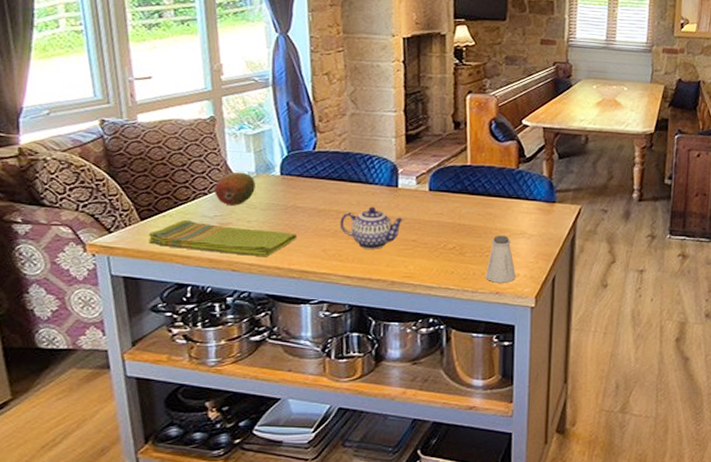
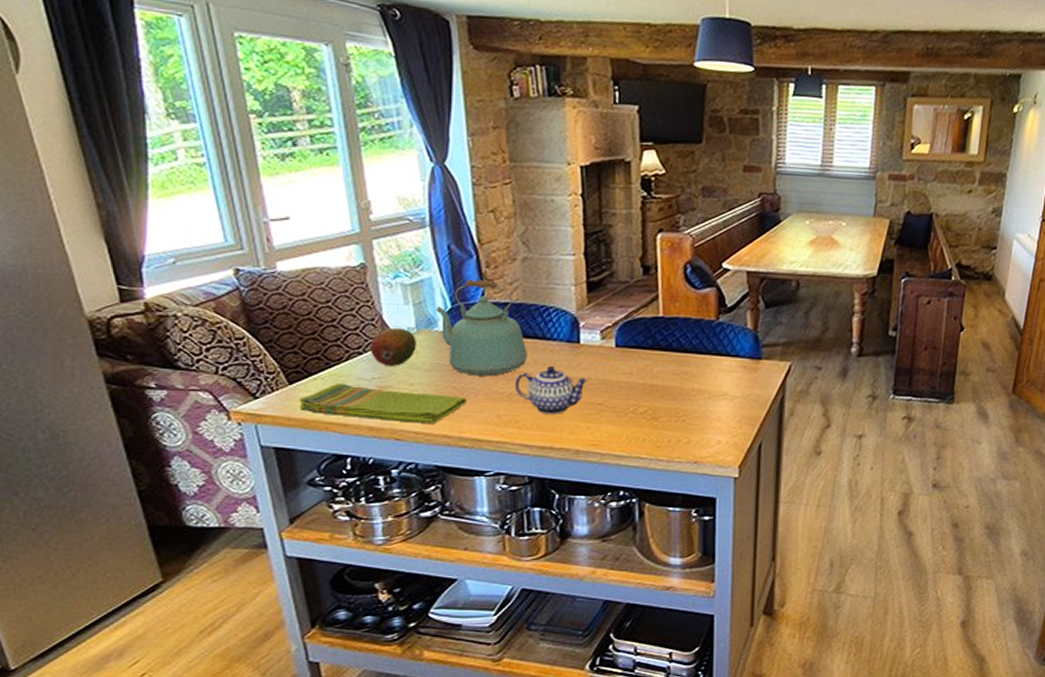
kettle: none [273,131,352,215] -> present [435,280,527,376]
saltshaker: present [485,235,516,283] -> none [682,396,717,451]

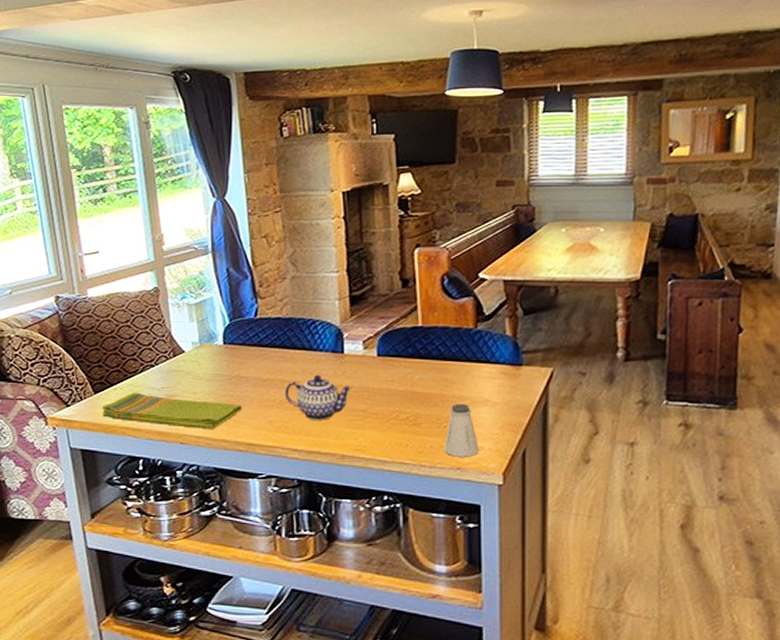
fruit: present [369,327,416,366] -> none [160,342,199,377]
kettle: present [435,280,527,376] -> none [216,298,296,385]
saltshaker: none [682,396,717,451] -> present [444,403,479,457]

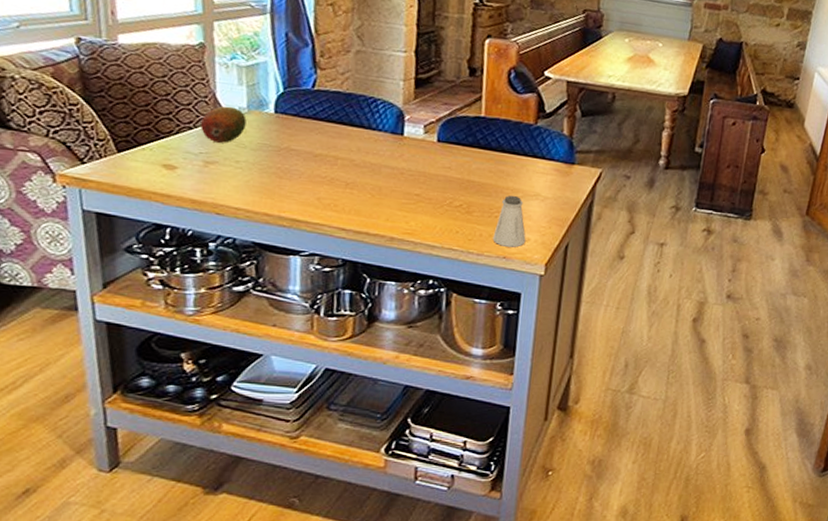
dish towel: present [102,392,242,429] -> none [125,154,289,201]
fruit: none [160,342,199,377] -> present [200,106,247,143]
teapot: present [285,374,352,420] -> none [337,154,409,202]

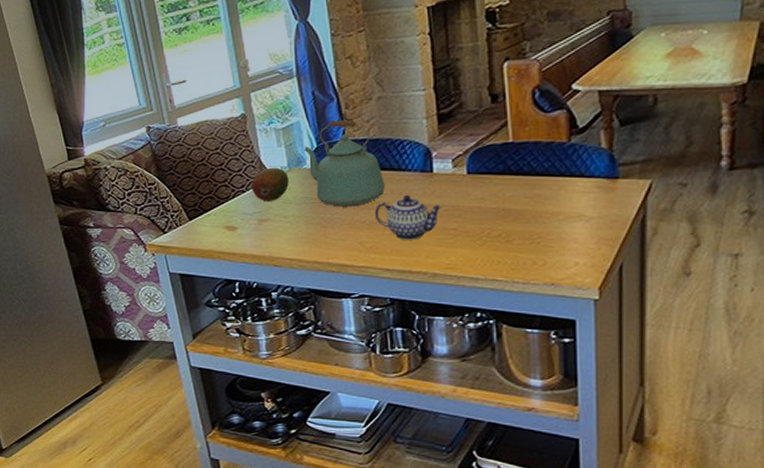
kettle: none [268,67,353,160] -> present [304,120,385,207]
teapot: none [337,154,409,202] -> present [374,194,442,240]
saltshaker: present [493,195,526,248] -> none [538,218,574,273]

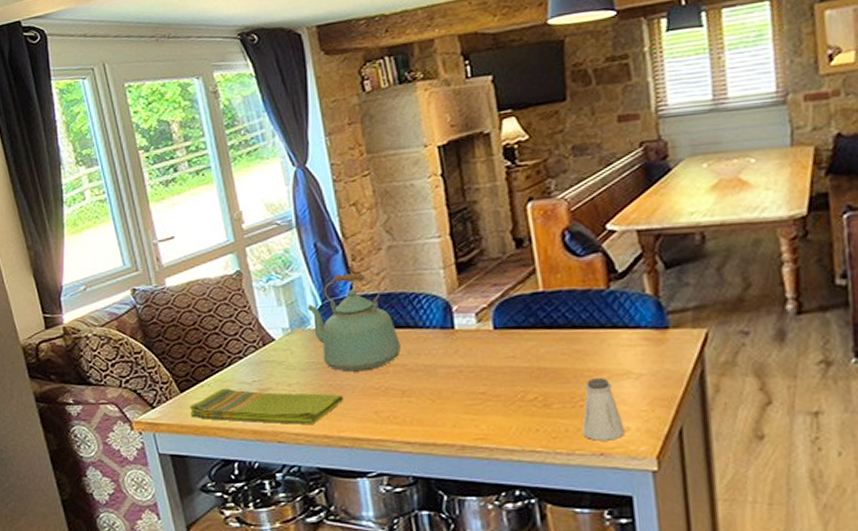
dish towel: none [198,217,332,251] -> present [190,388,343,425]
fruit: present [251,167,289,201] -> none [248,329,292,368]
teapot: present [374,194,442,240] -> none [390,354,468,408]
saltshaker: none [538,218,574,273] -> present [582,377,625,441]

